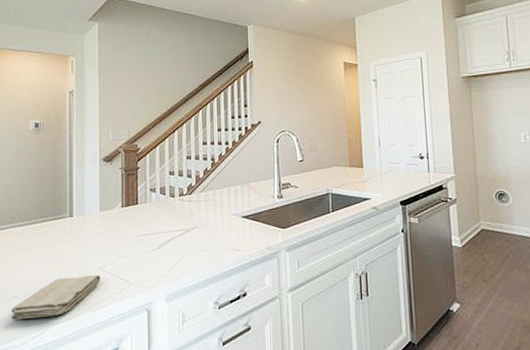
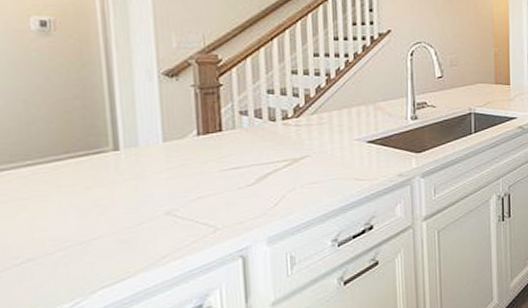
washcloth: present [11,274,101,320] -> none [24,221,171,290]

